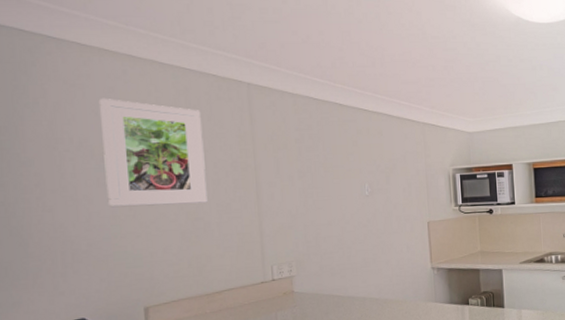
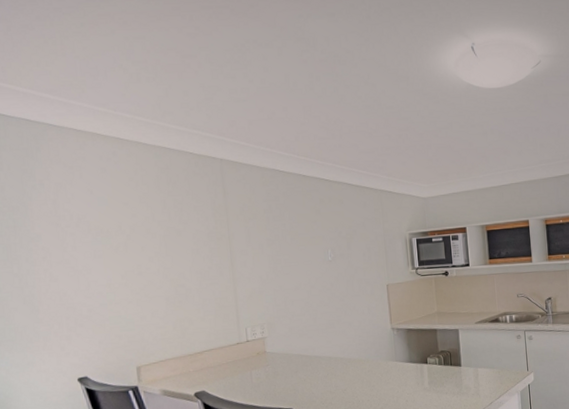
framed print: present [98,98,208,208] -> none [93,177,188,277]

